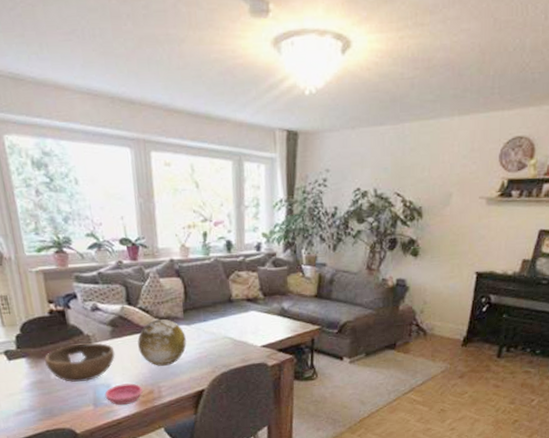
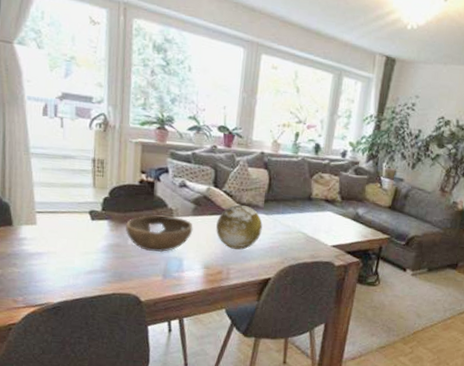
saucer: present [104,383,144,406] -> none [175,260,213,281]

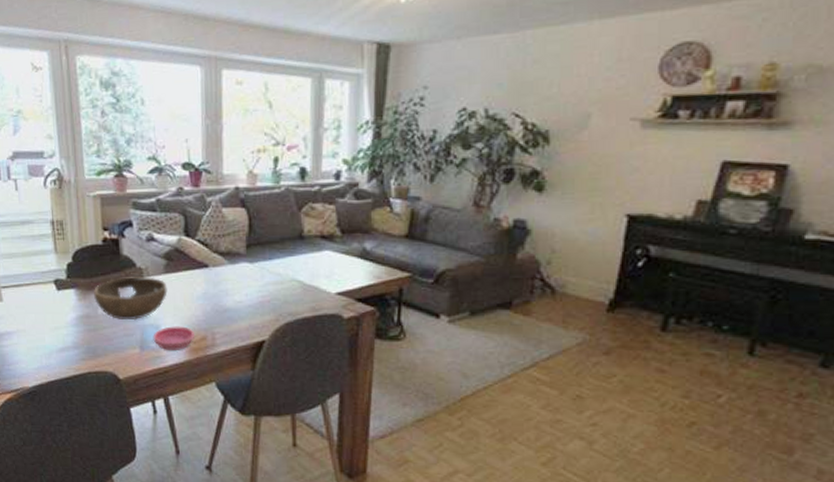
saucer: none [175,260,213,281] -> present [153,326,196,351]
decorative orb: present [216,204,263,250] -> none [193,254,248,309]

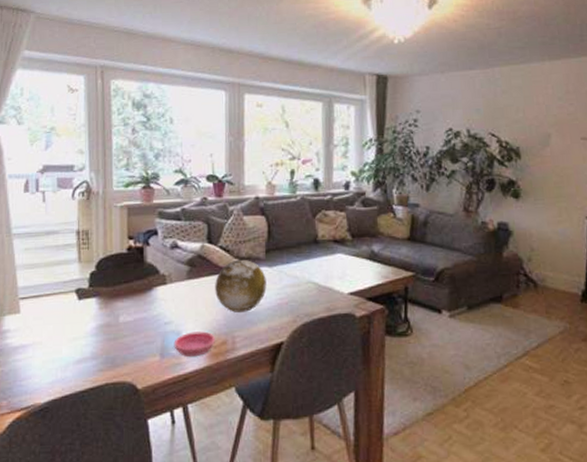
bowl: present [94,277,168,321] -> none [116,283,190,328]
decorative orb: none [193,254,248,309] -> present [215,259,267,312]

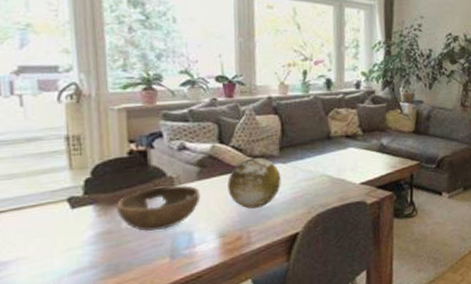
bowl: none [116,283,190,328] -> present [117,184,201,231]
saucer: present [174,331,216,358] -> none [185,229,230,256]

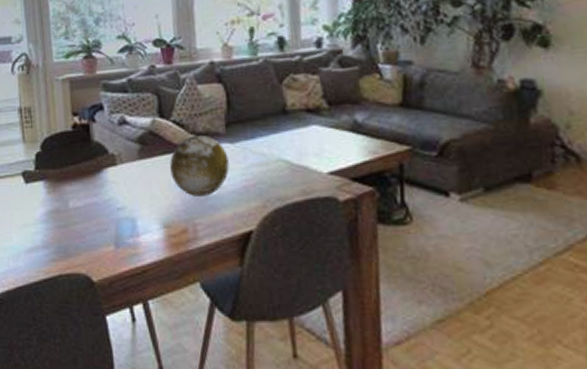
bowl: present [117,184,201,231] -> none [64,163,143,214]

